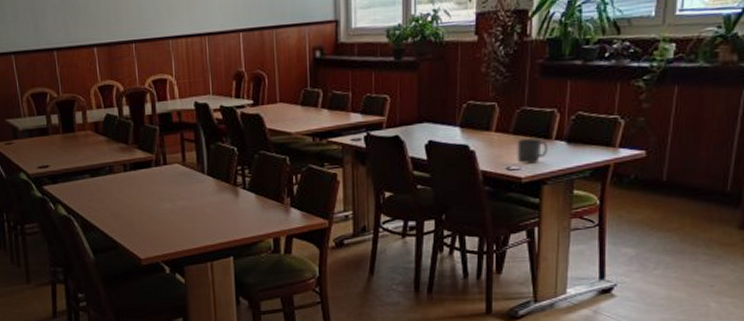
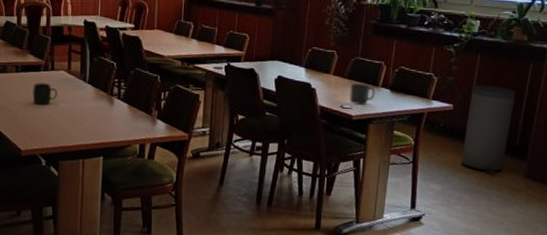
mug: none [145,180,175,206] -> present [32,83,59,105]
pedal bin: none [659,121,724,229] -> present [461,84,516,174]

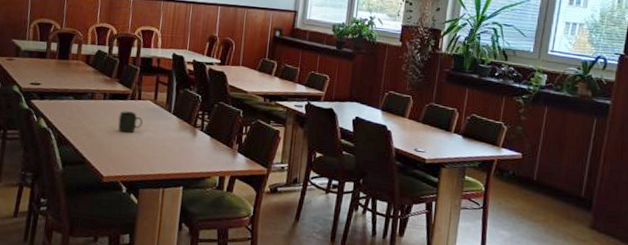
mug: present [349,83,375,105] -> none [423,128,448,149]
pedal bin: present [461,84,516,174] -> none [529,135,581,224]

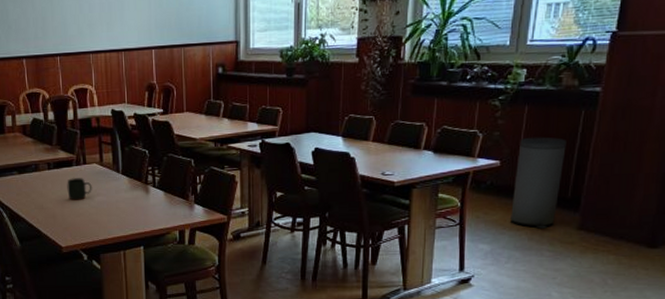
pedal bin: none [529,135,581,224] -> present [511,136,566,229]

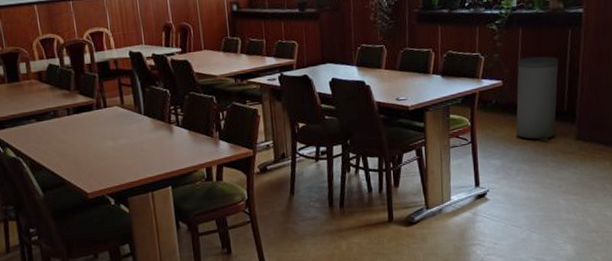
mug: present [67,178,93,200] -> none [88,121,116,145]

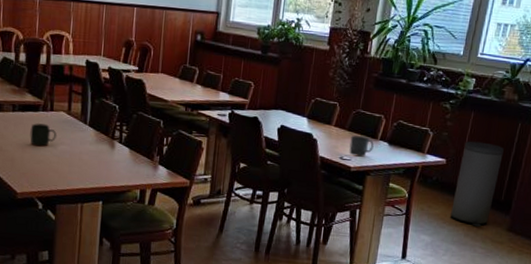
mug: none [88,121,116,145] -> present [30,123,58,147]
mug: none [403,73,428,95] -> present [349,135,374,157]

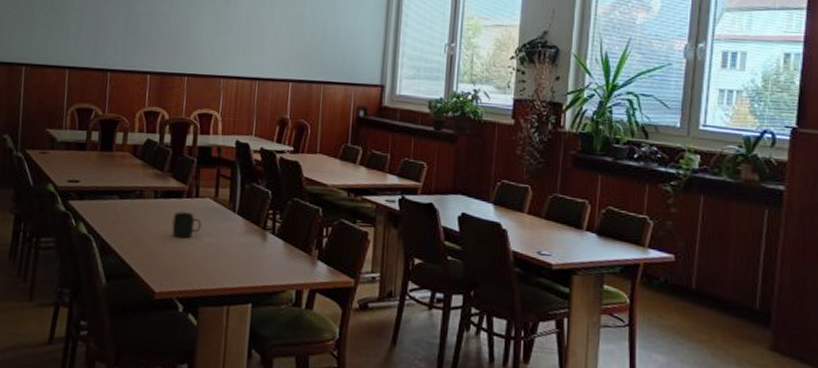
mug: present [349,135,374,157] -> none [548,225,579,252]
pedal bin: present [451,141,504,227] -> none [690,231,750,344]

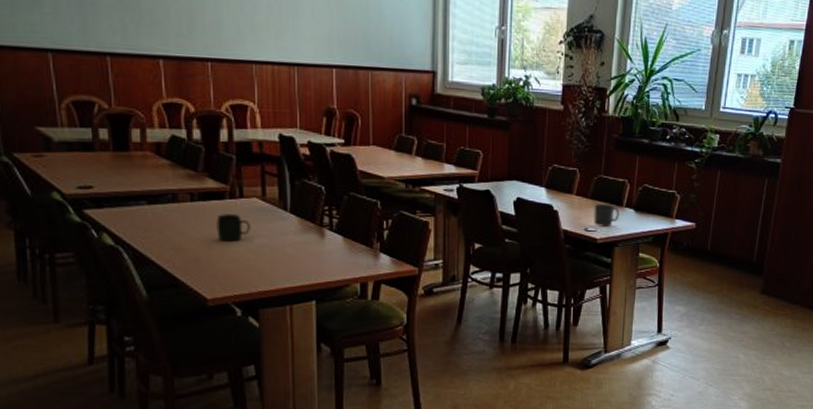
mug: none [548,225,579,252] -> present [594,204,620,227]

